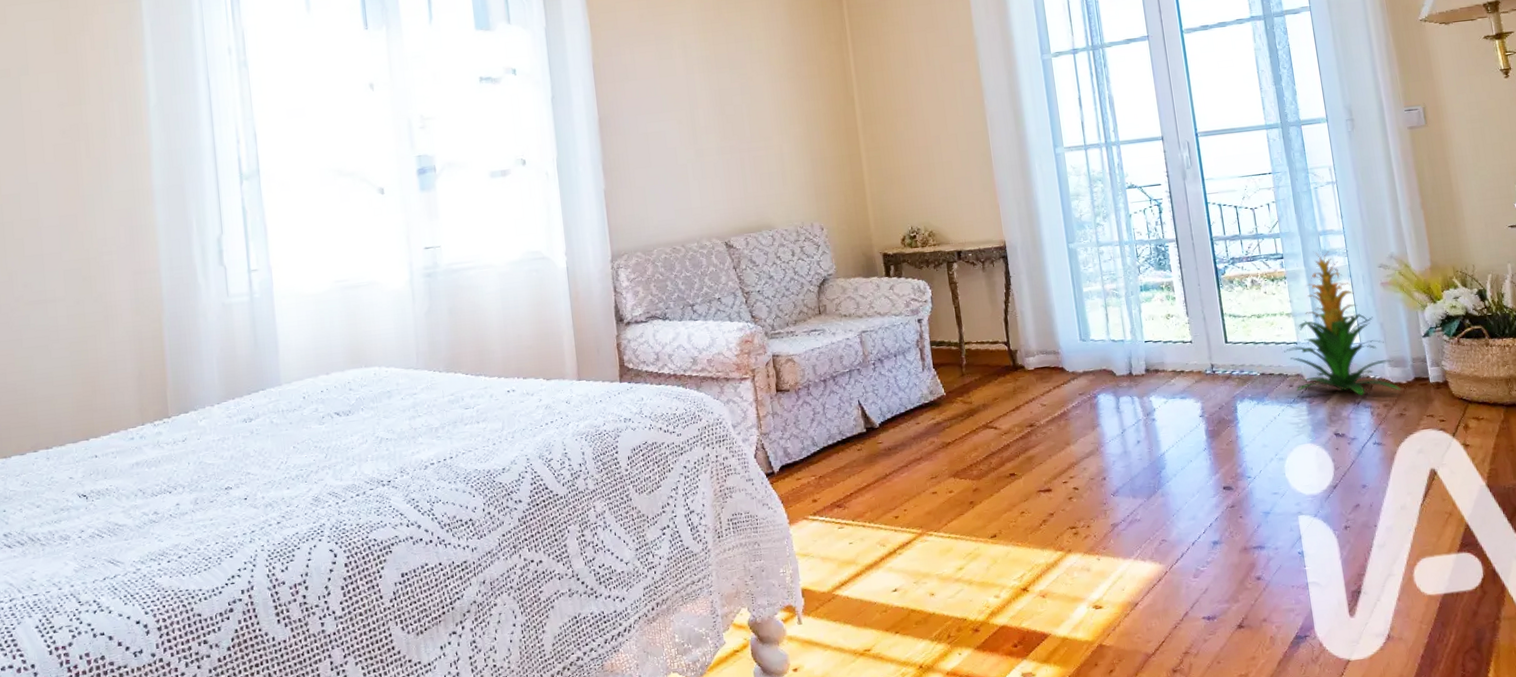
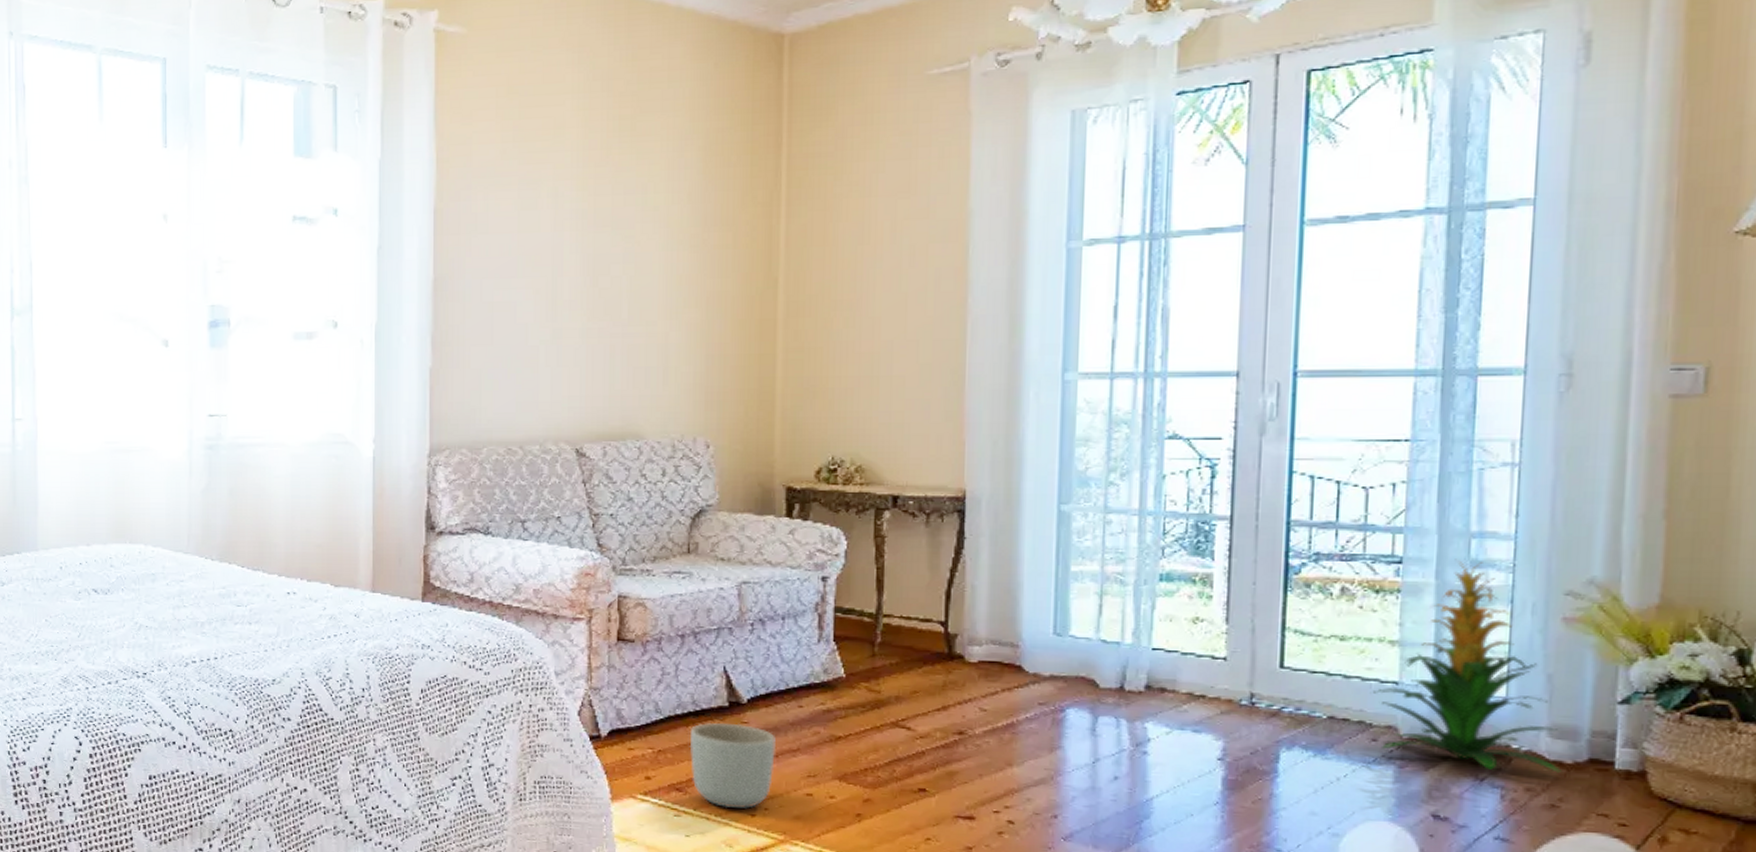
planter: none [841,444,907,515] -> present [689,723,775,809]

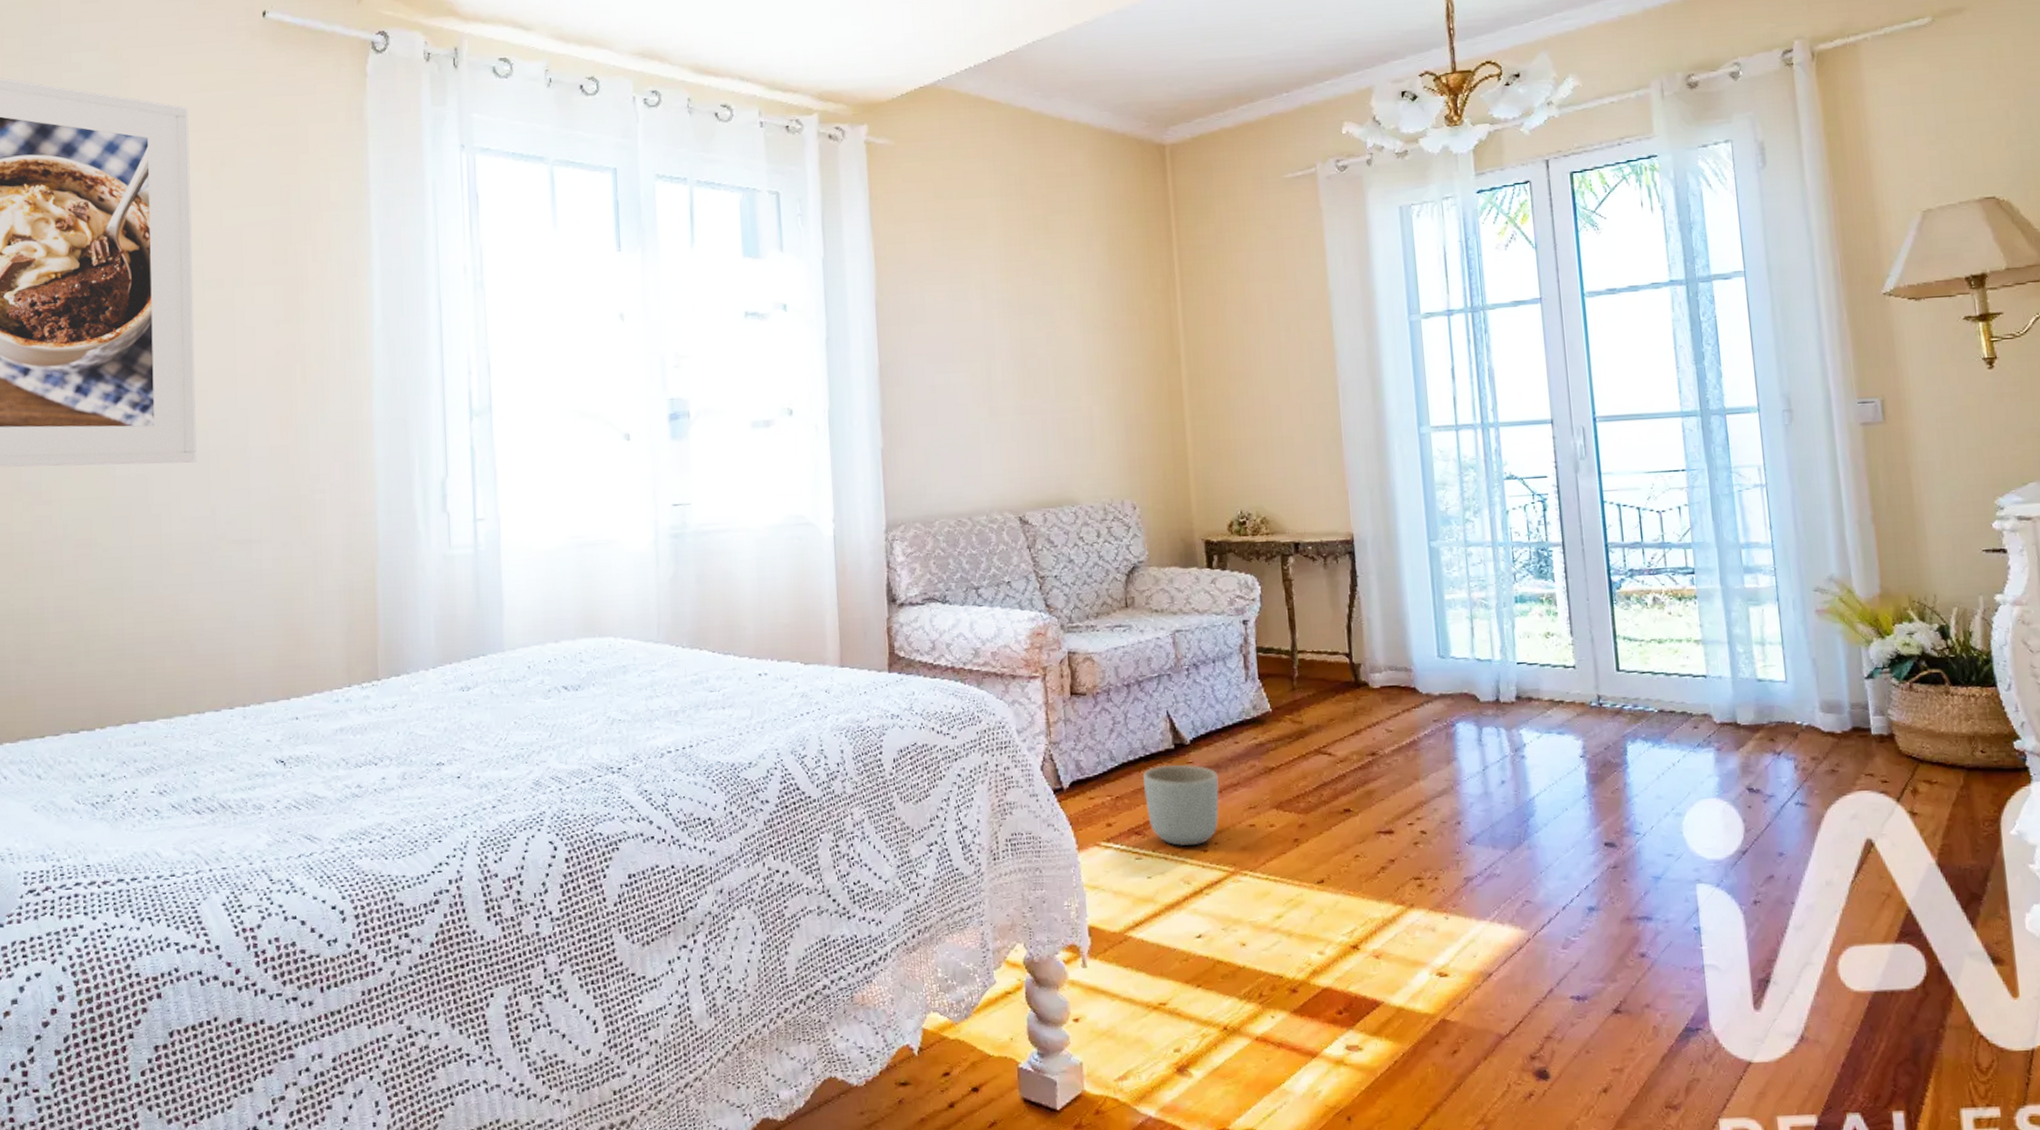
indoor plant: present [1373,559,1561,773] -> none [1689,567,1834,745]

